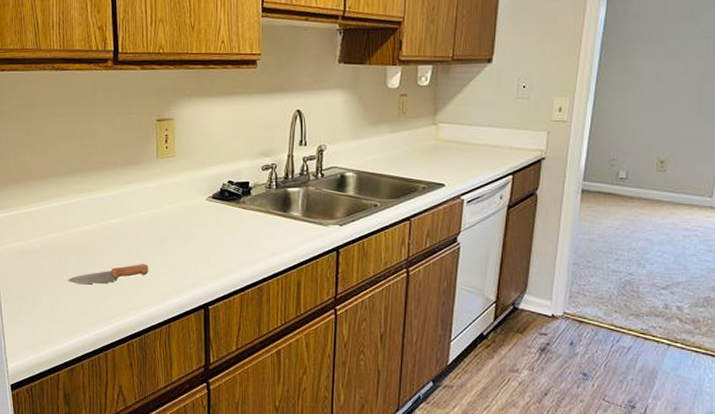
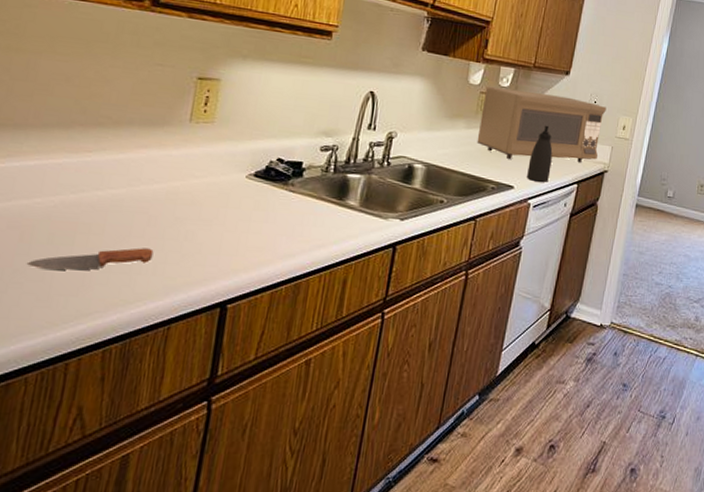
microwave: none [402,86,538,157] -> present [476,86,607,163]
soap dispenser: none [457,118,482,177] -> present [527,125,553,182]

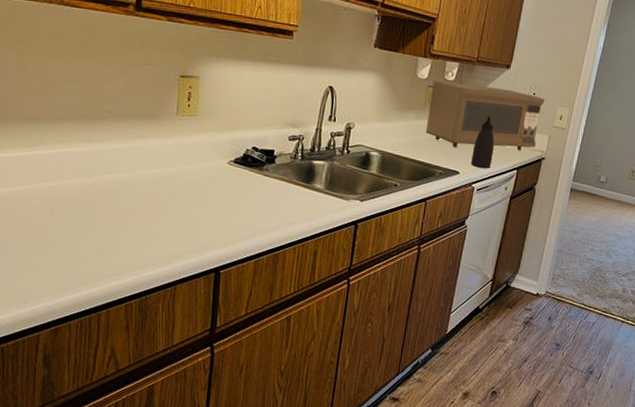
kitchen knife: present [26,248,154,271] -> none [58,222,157,241]

